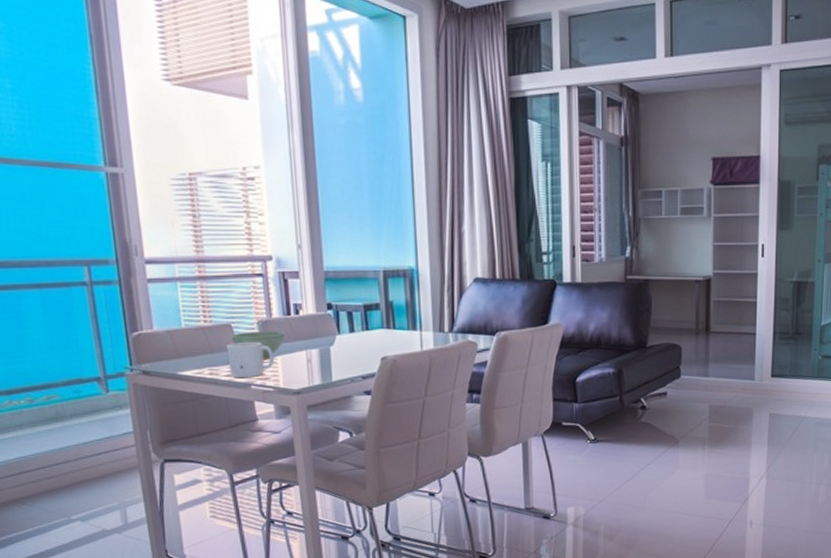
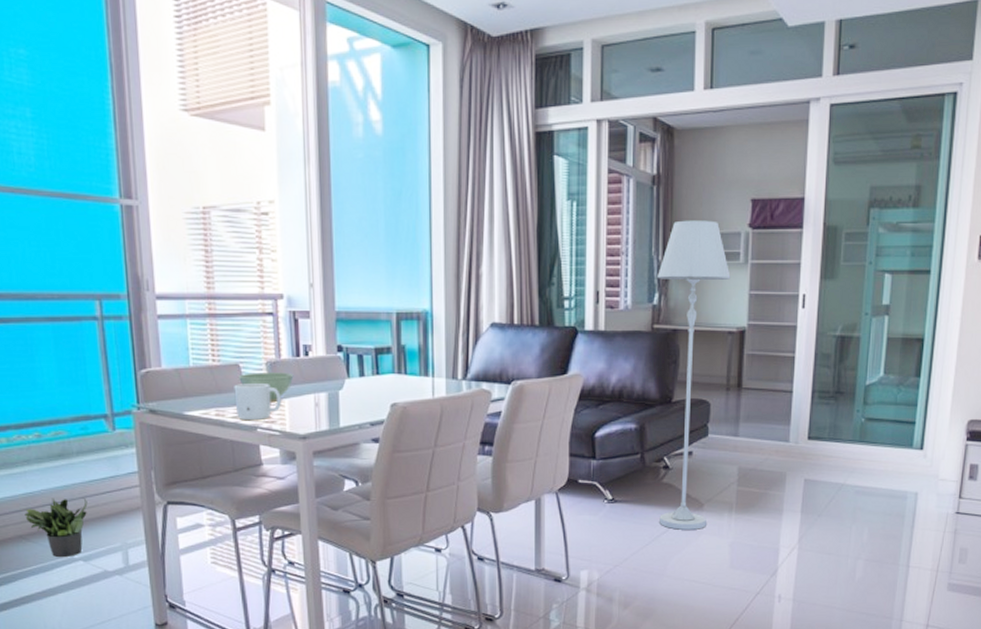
potted plant: none [19,459,83,518] -> present [24,497,88,557]
floor lamp: none [629,178,696,465] -> present [657,220,731,530]

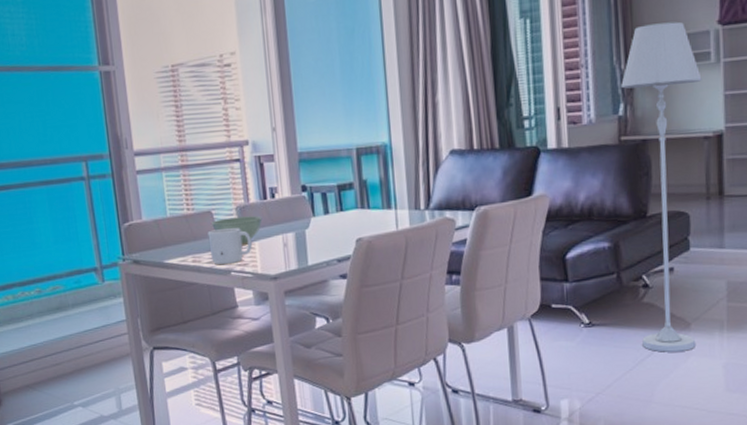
potted plant: present [24,497,88,557] -> none [30,347,84,404]

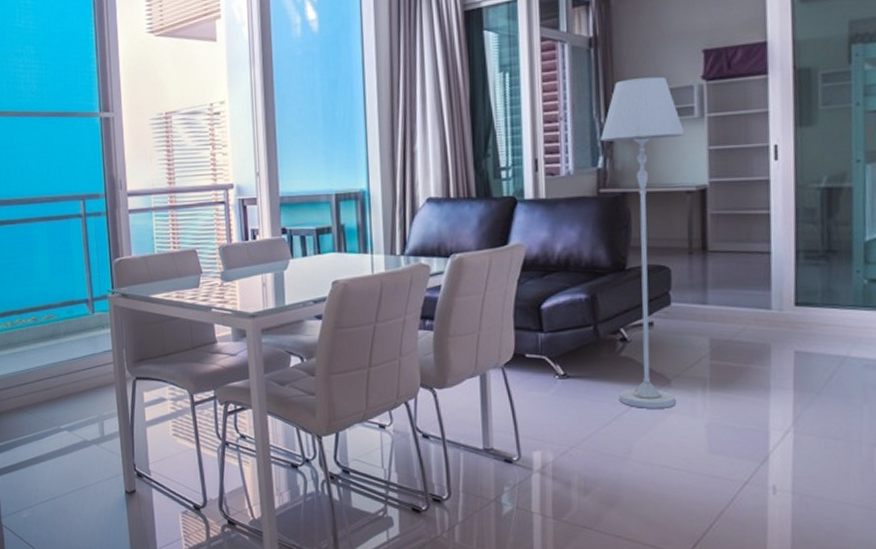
mug: present [207,228,252,265] -> none [191,267,233,302]
bowl: present [212,215,263,246] -> none [196,255,243,284]

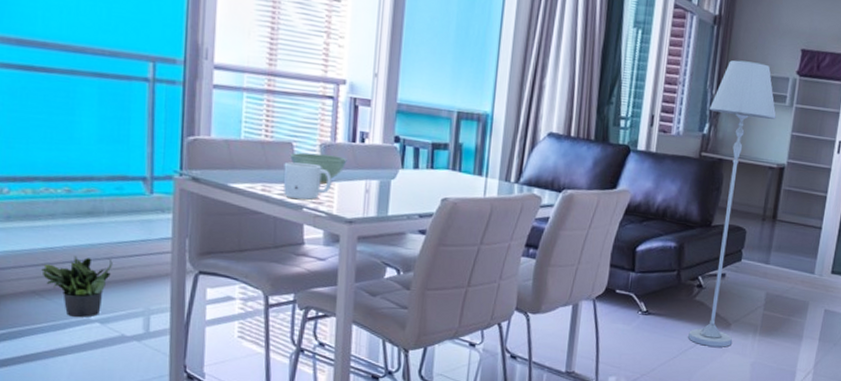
potted plant: none [23,373,72,427] -> present [41,255,113,317]
mug: none [191,267,233,302] -> present [283,162,332,200]
bowl: none [196,255,243,284] -> present [290,152,347,185]

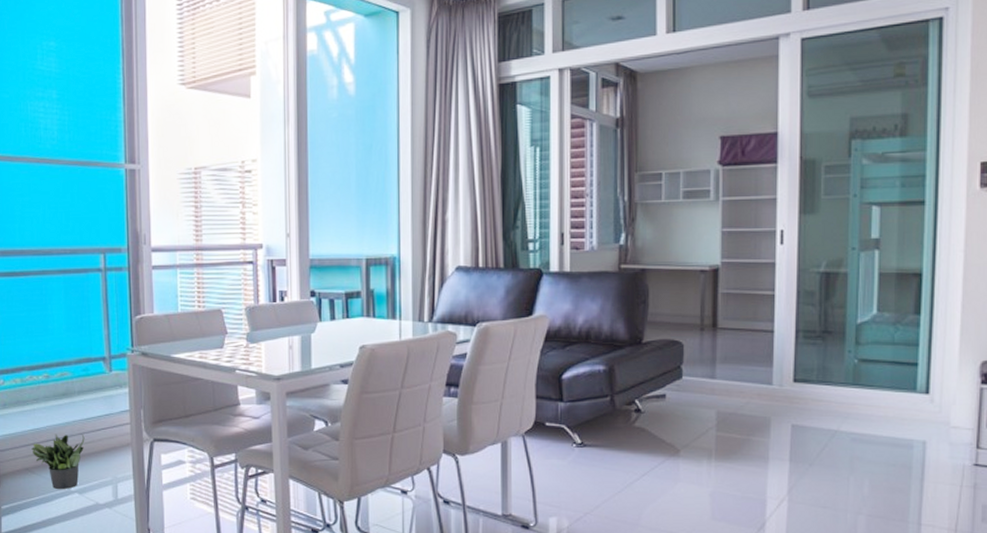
mug: present [283,162,332,200] -> none [216,328,258,363]
bowl: present [290,152,347,185] -> none [221,317,270,346]
floor lamp: present [688,60,776,347] -> none [624,159,701,477]

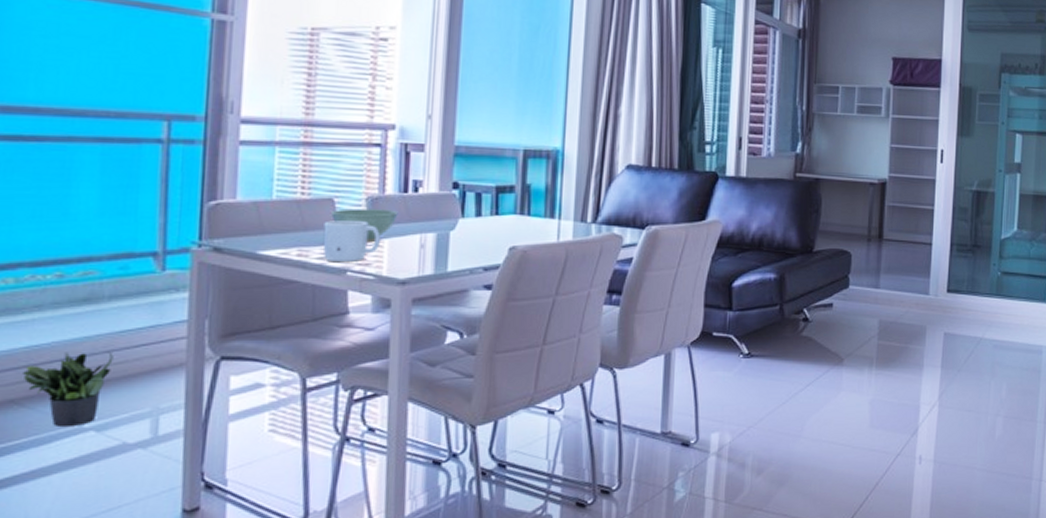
mug: none [216,328,258,363] -> present [323,220,380,263]
bowl: none [221,317,270,346] -> present [331,208,399,243]

